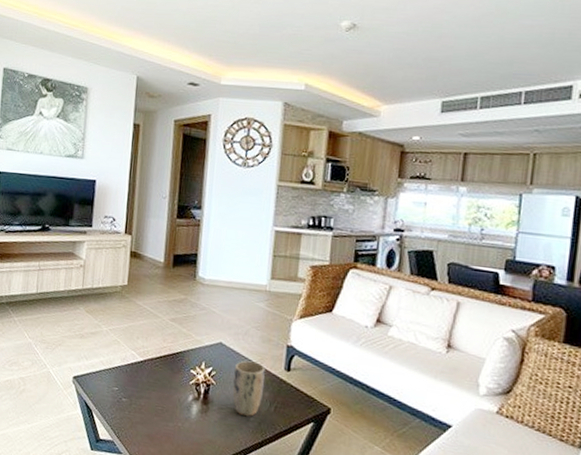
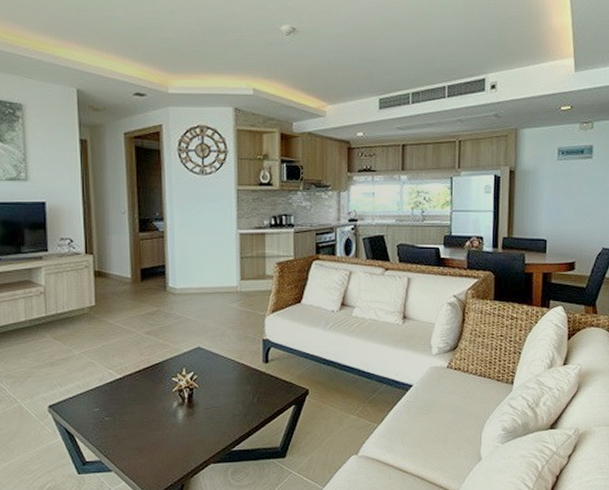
plant pot: present [232,360,265,416] -> none [216,360,246,411]

